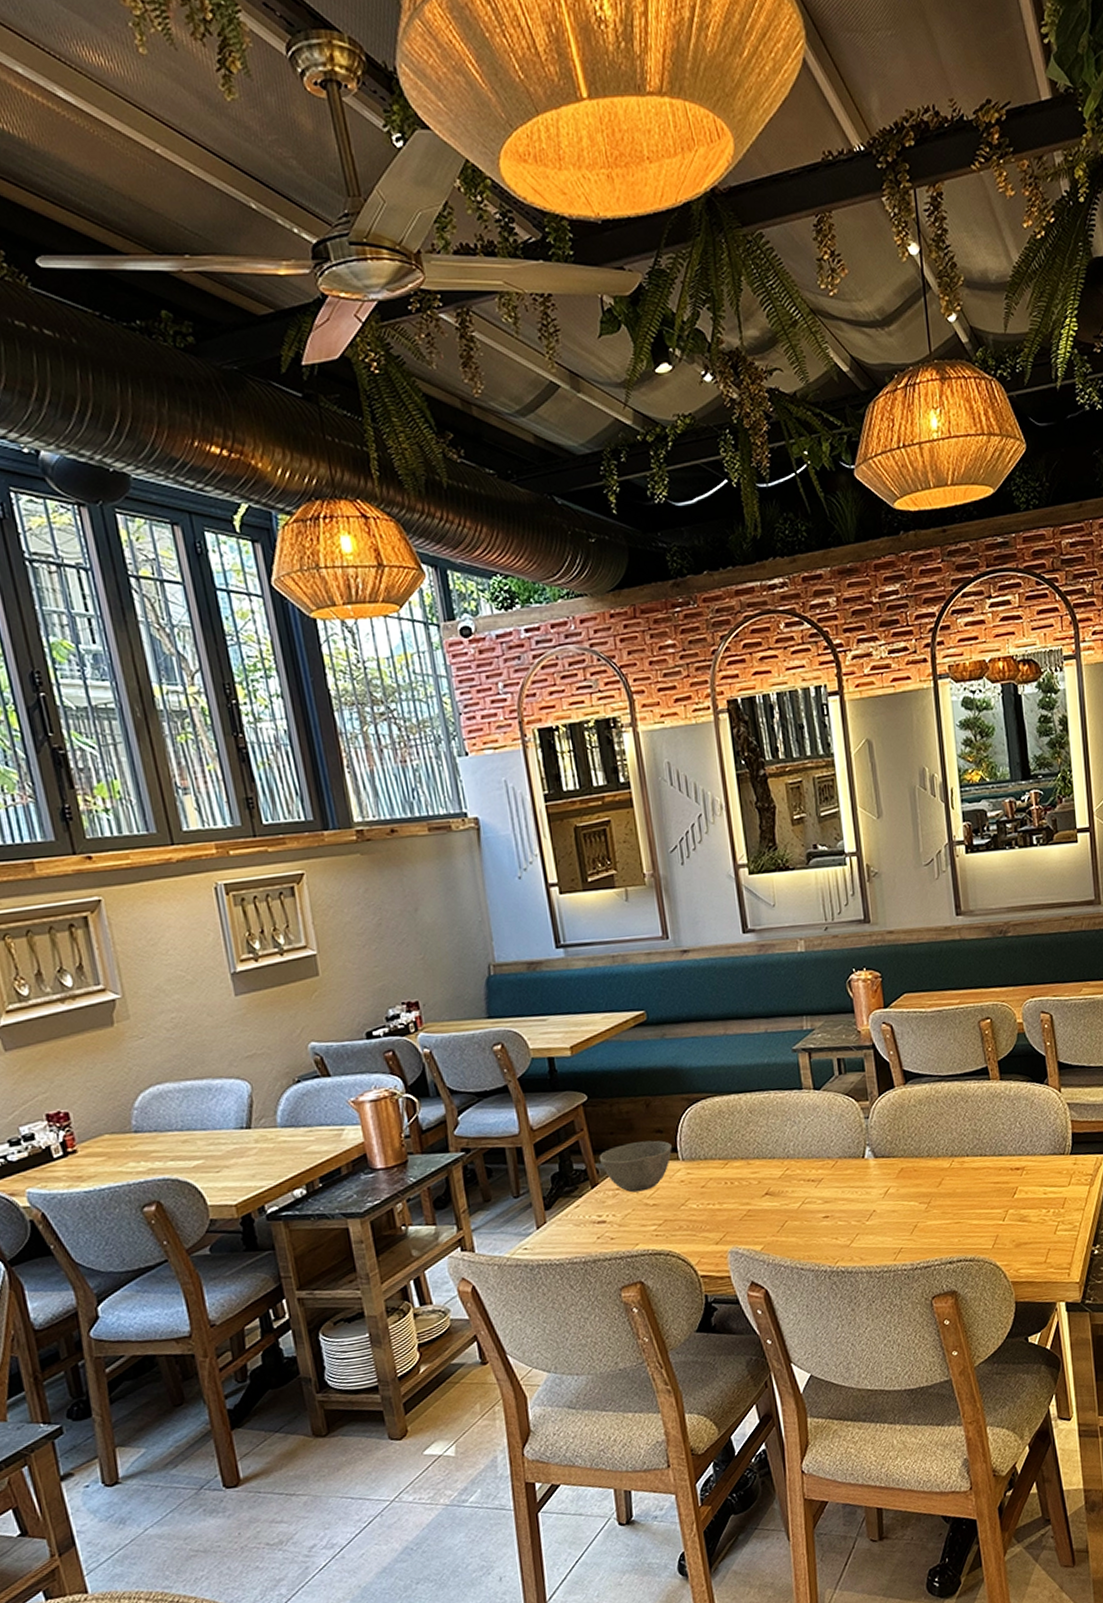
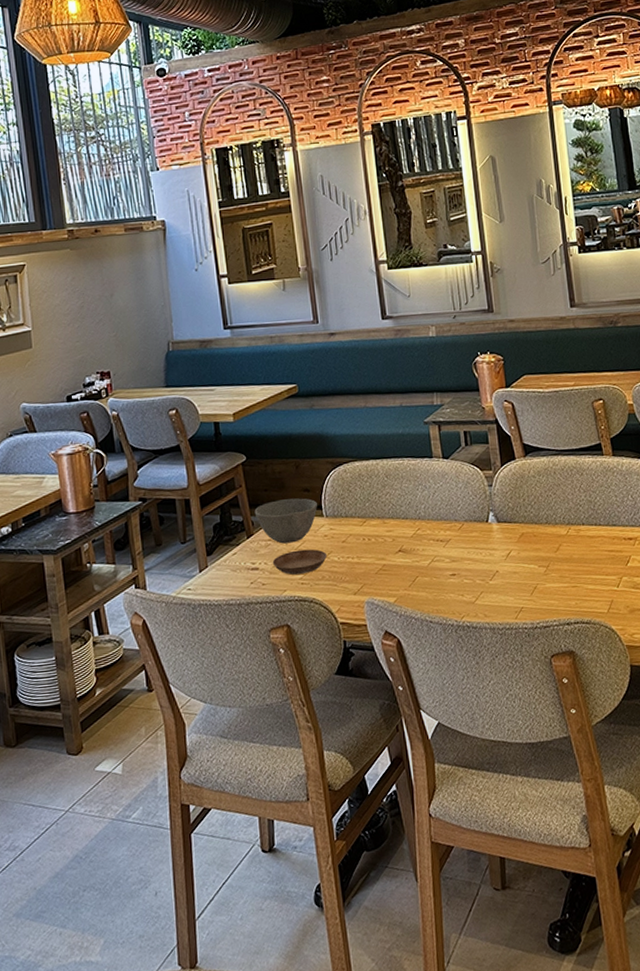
saucer: none [621,1196,684,1227] -> present [272,549,327,575]

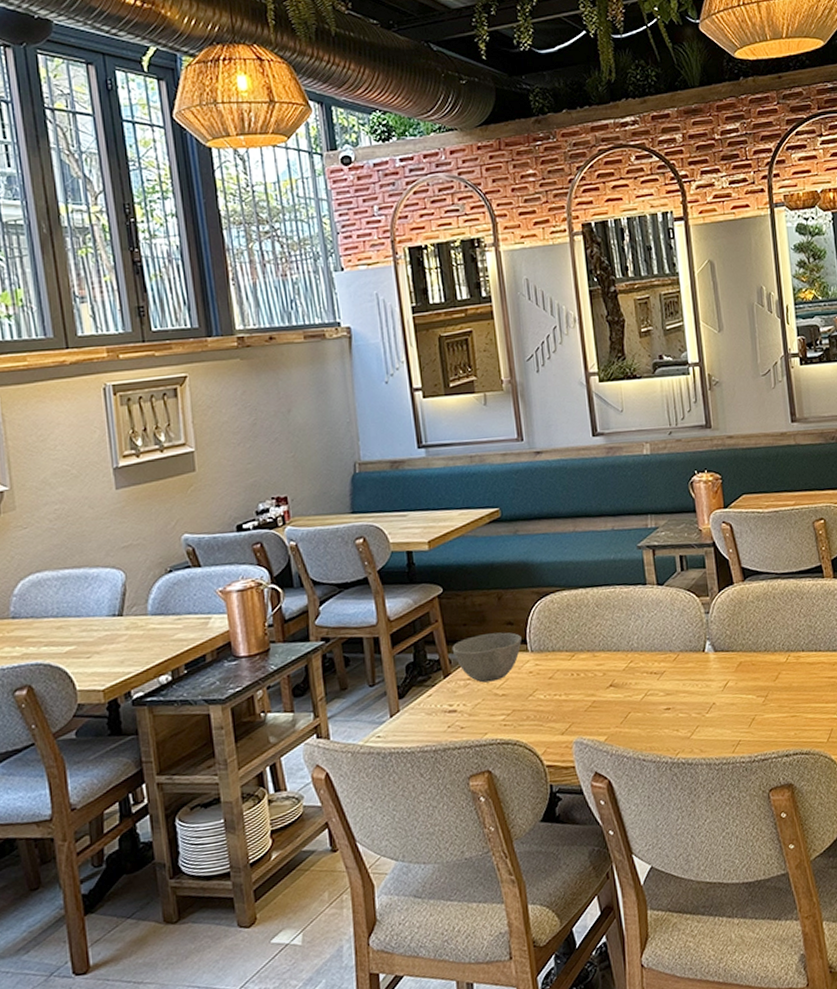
saucer: present [272,549,327,575] -> none [472,687,532,716]

